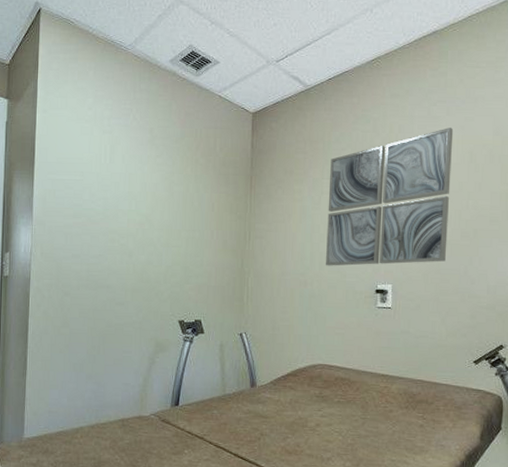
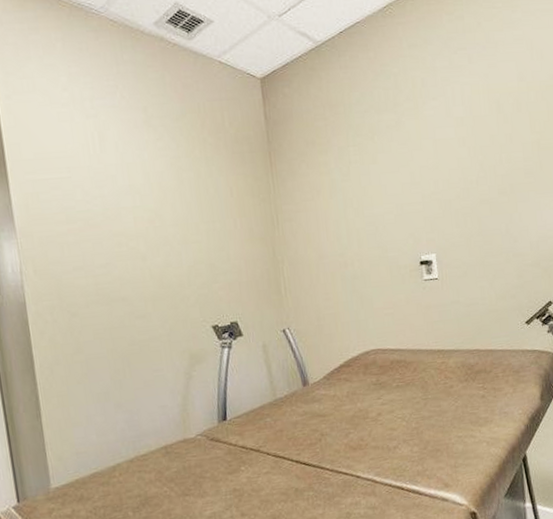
wall art: present [326,128,454,266] -> none [354,77,486,243]

